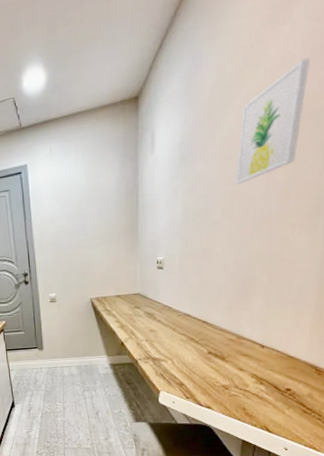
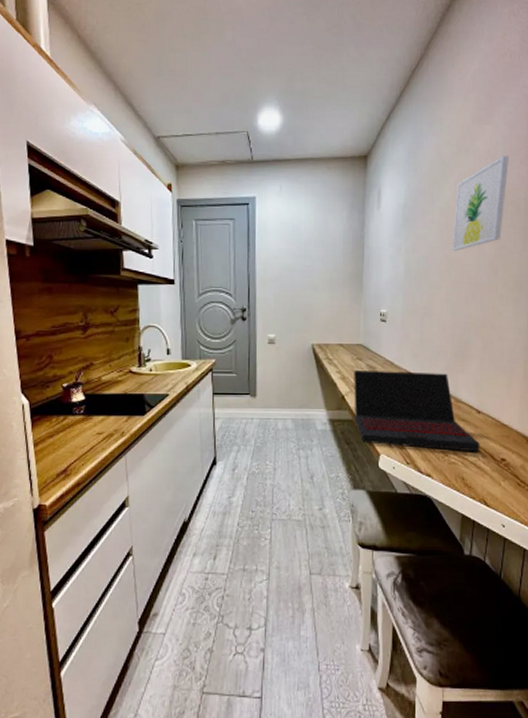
laptop: none [132,312,263,385] -> present [354,369,480,453]

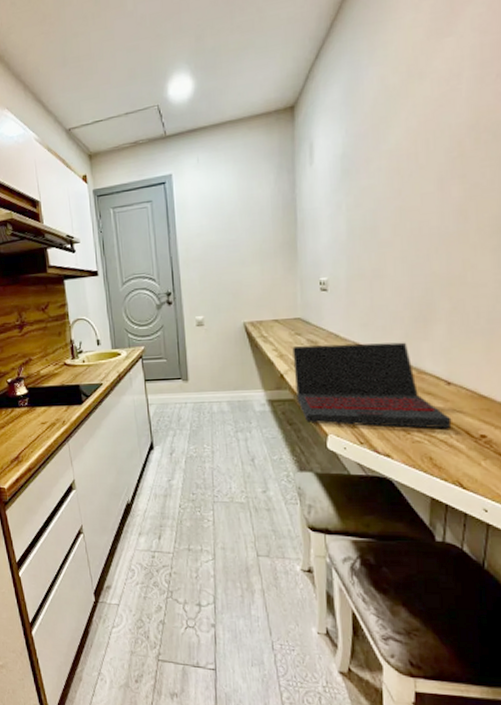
wall art: present [451,155,510,251] -> none [405,70,481,199]

